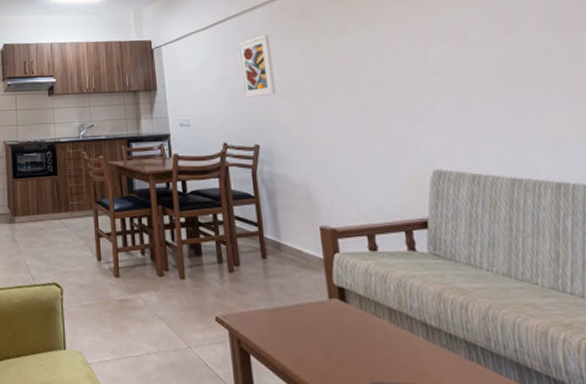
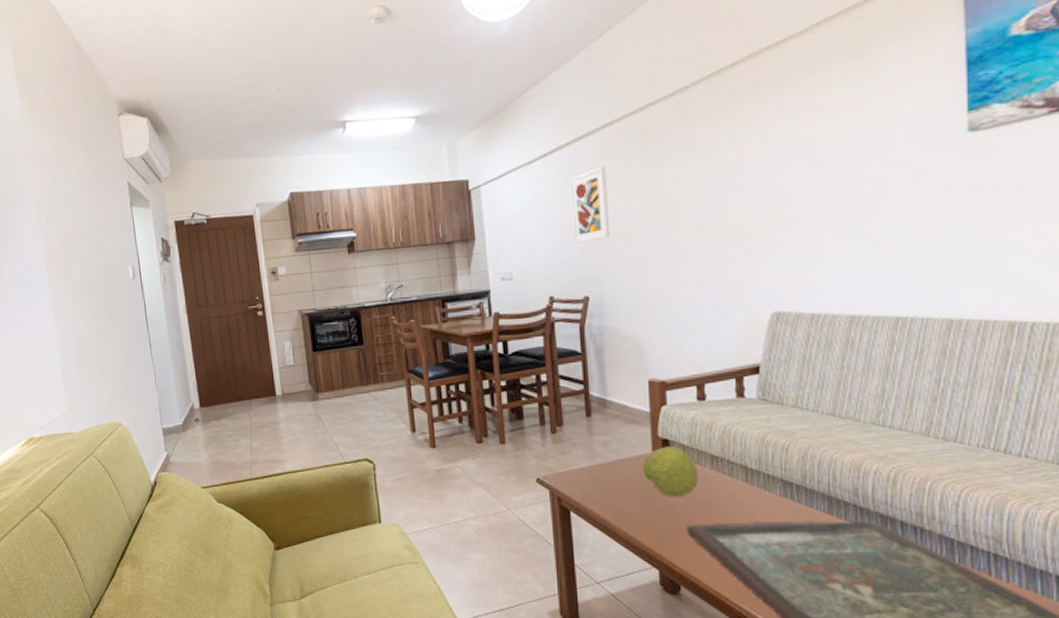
fruit: none [319,295,378,349] -> present [642,446,698,496]

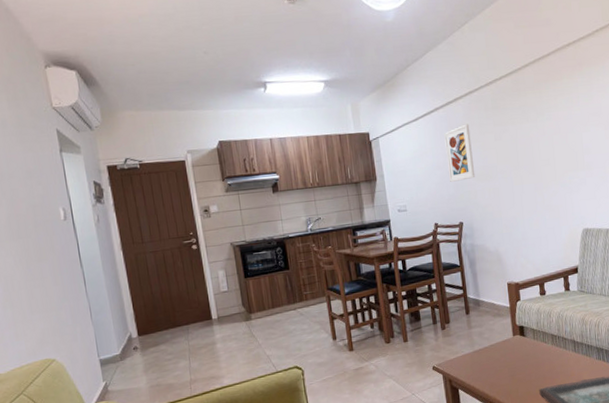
fruit: present [642,446,698,496] -> none [507,331,545,369]

